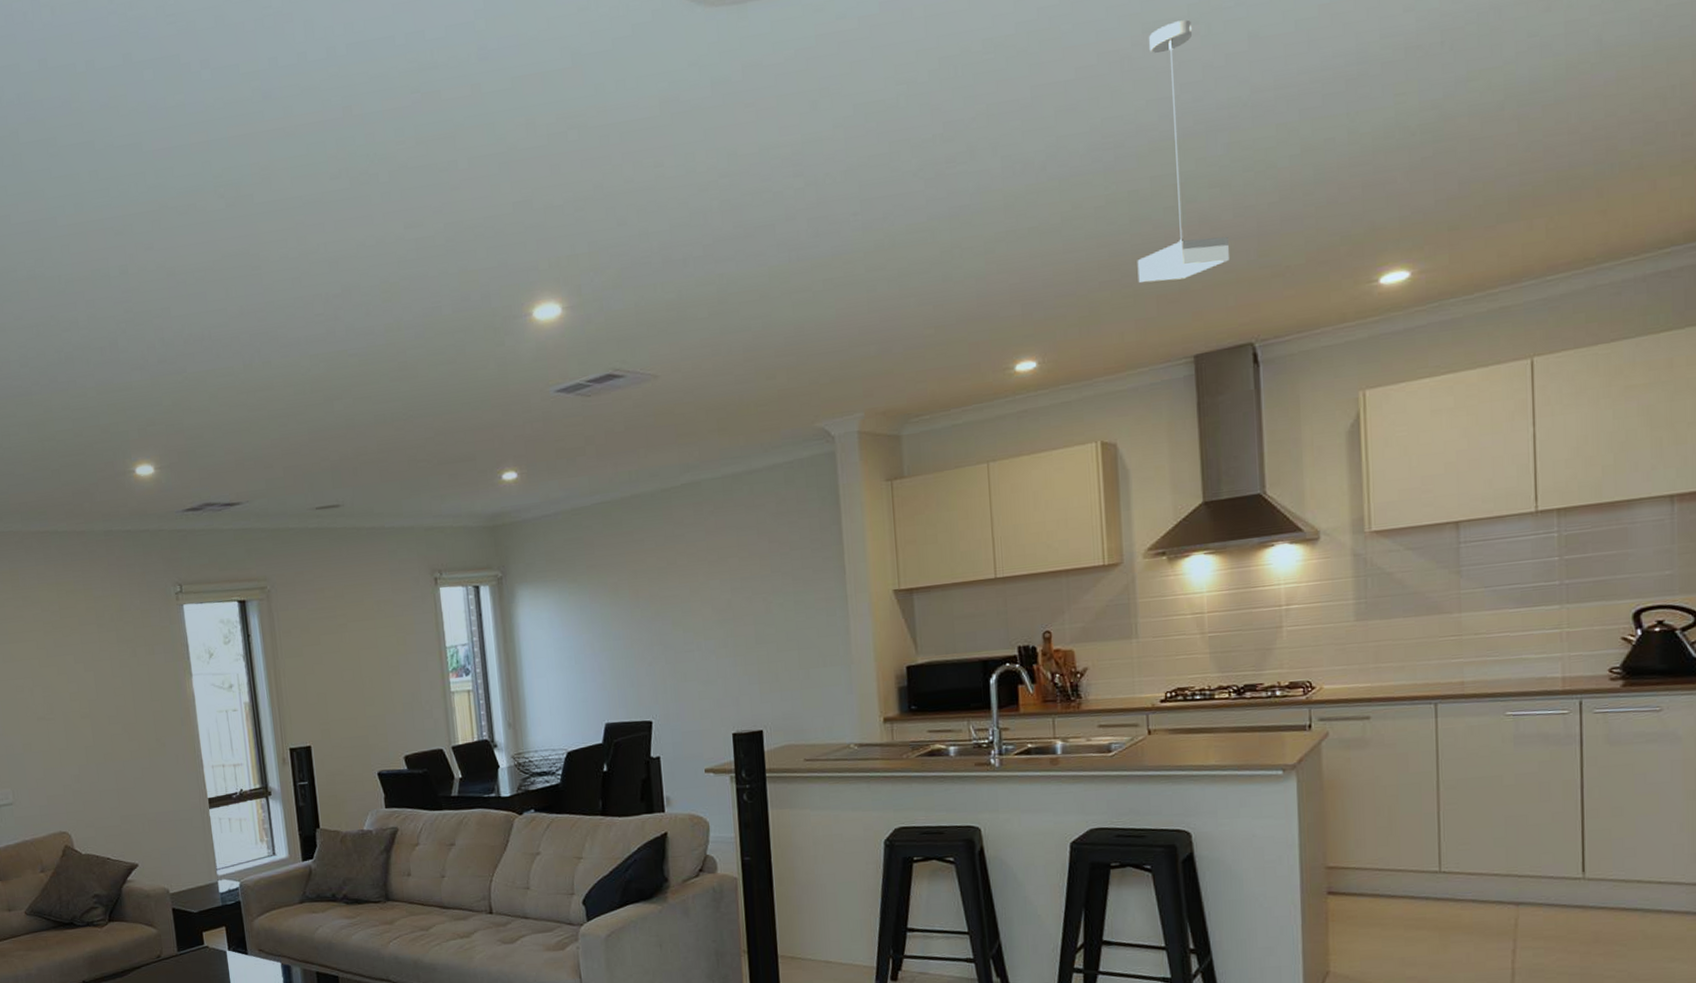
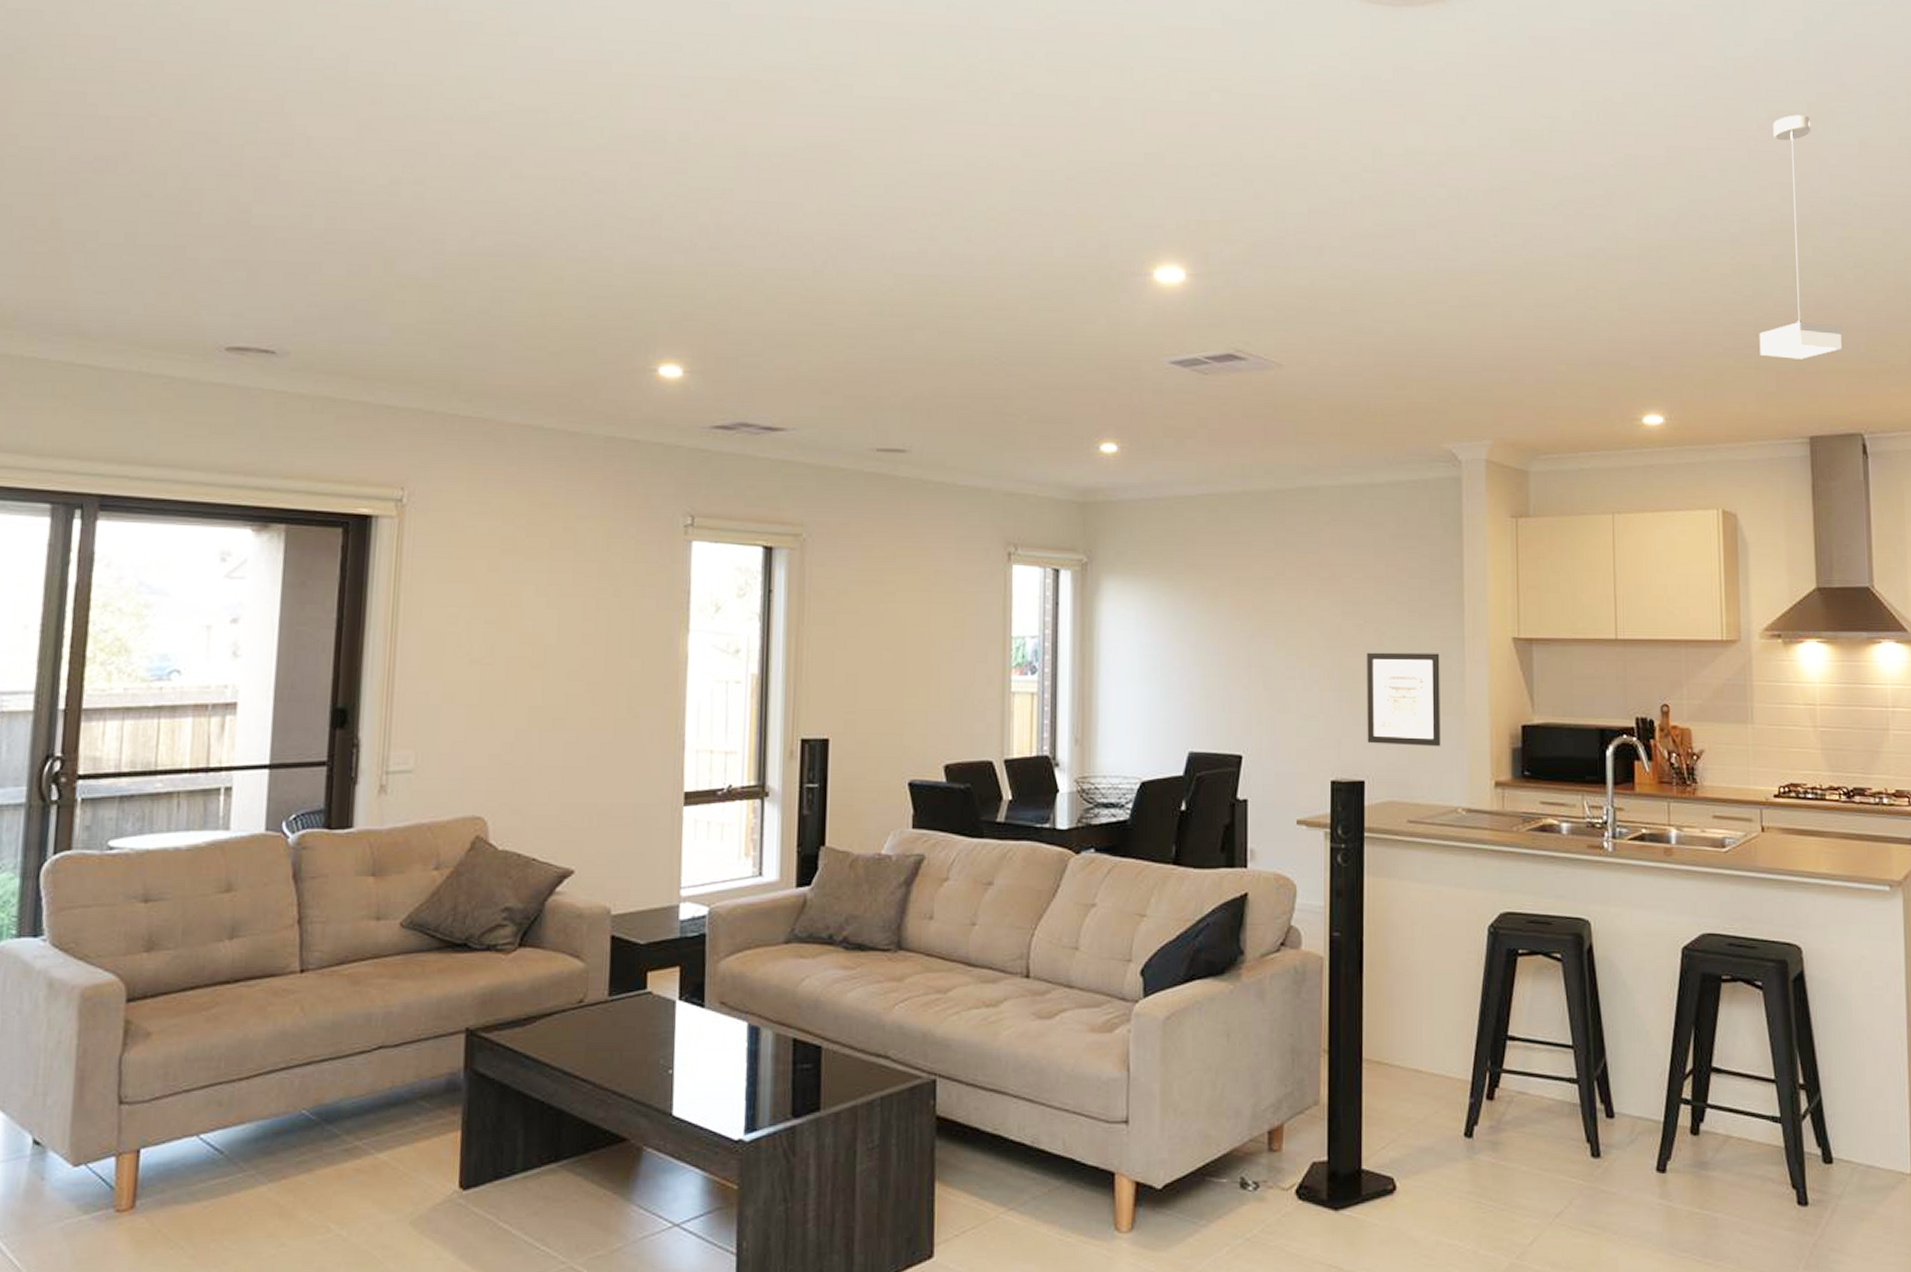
wall art: none [756,612,831,699] -> present [1366,652,1441,747]

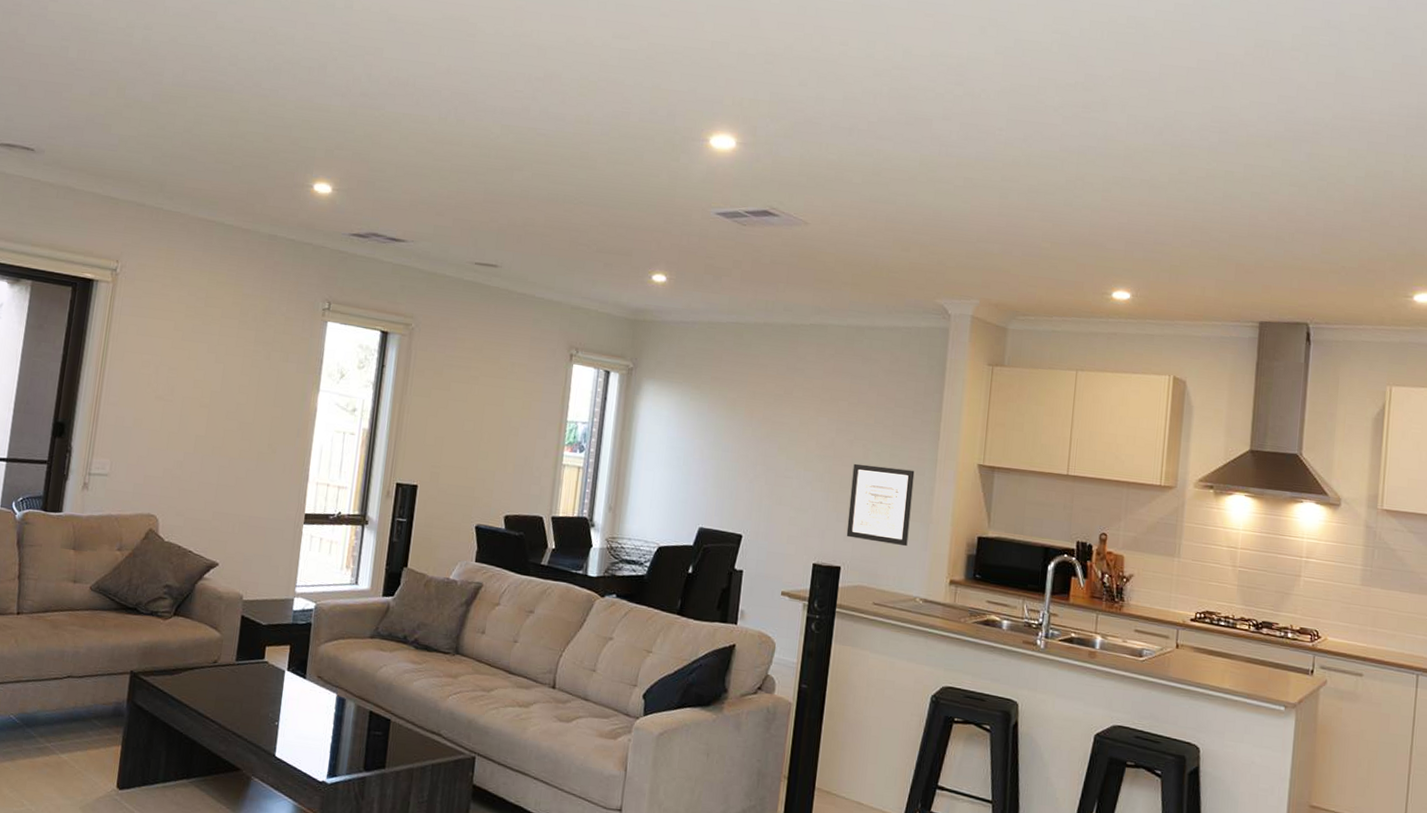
pendant lamp: present [1759,115,1842,359] -> none [1223,44,1299,255]

